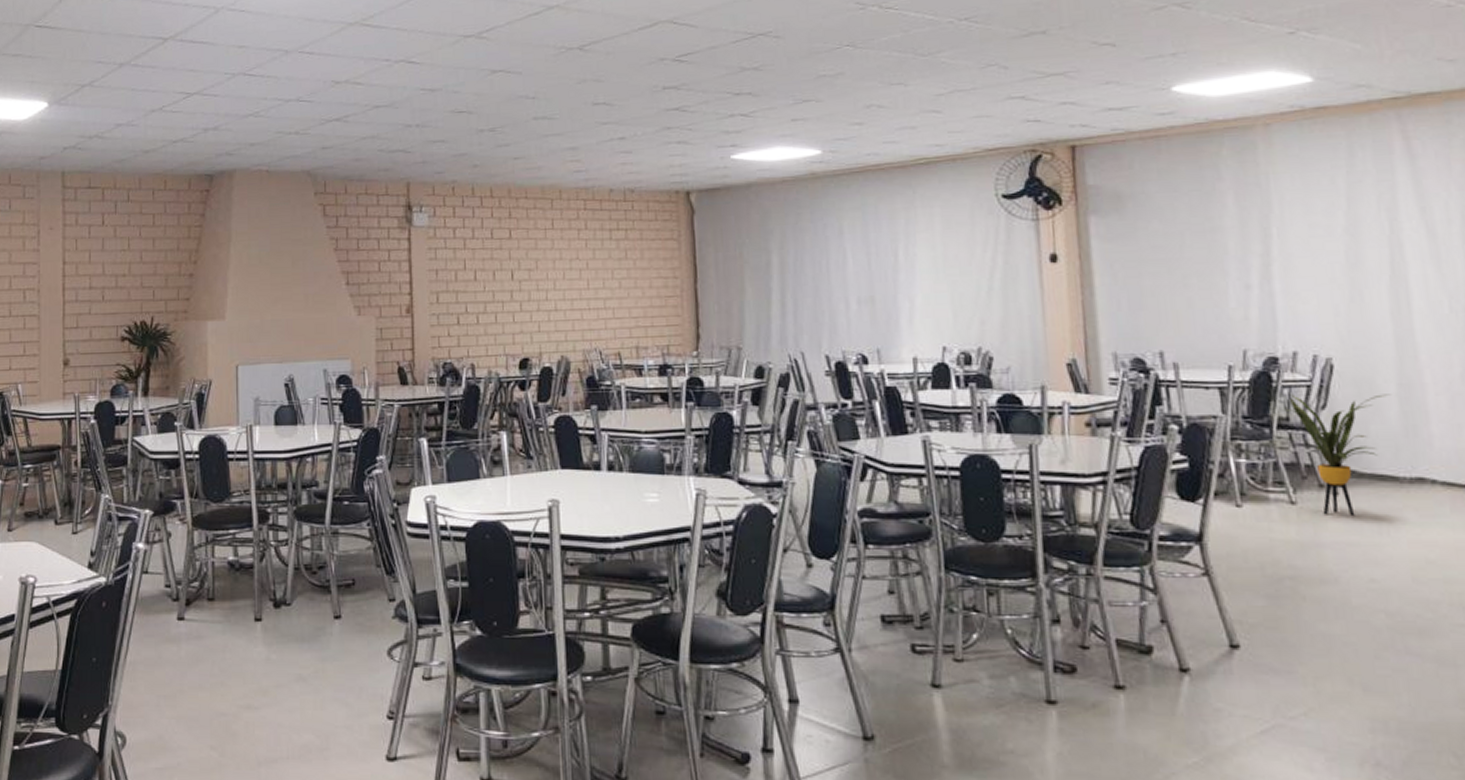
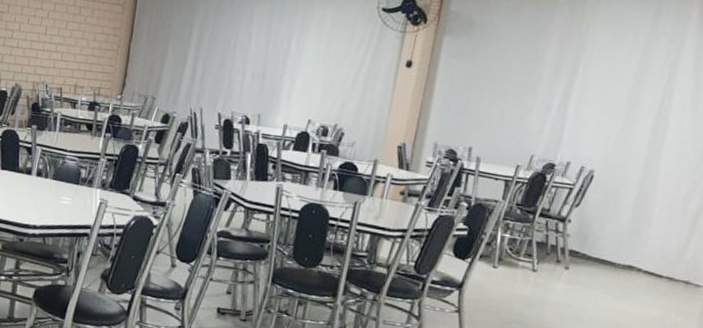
house plant: present [1282,394,1391,517] -> none [547,193,629,286]

